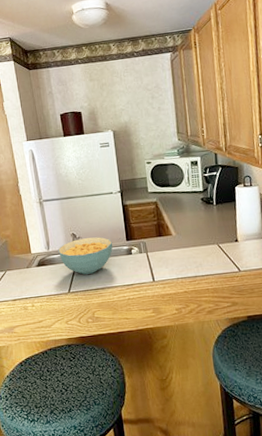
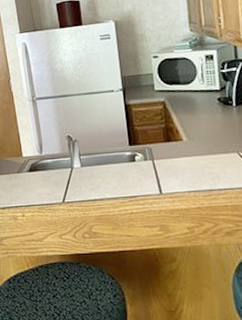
cereal bowl: present [58,237,113,275] -> none [52,140,114,183]

